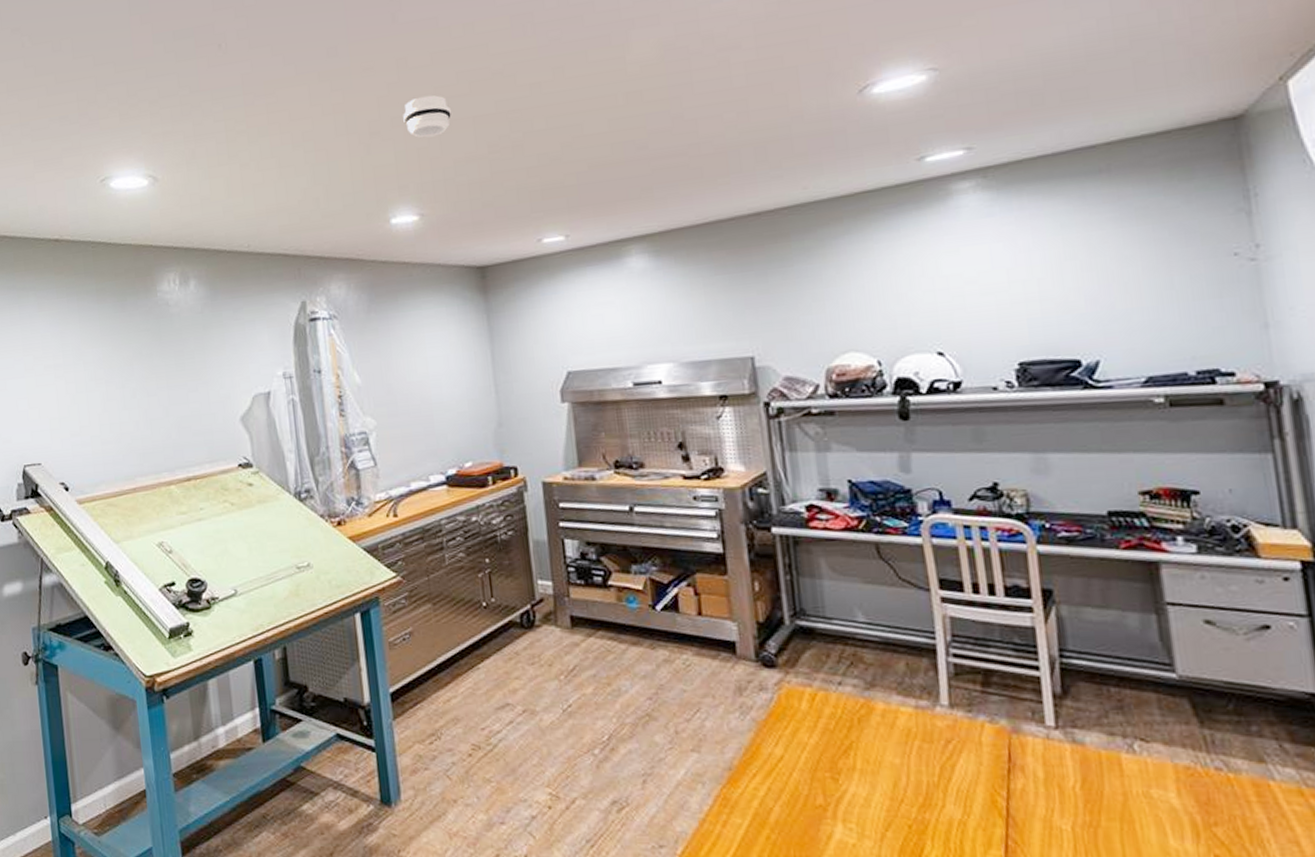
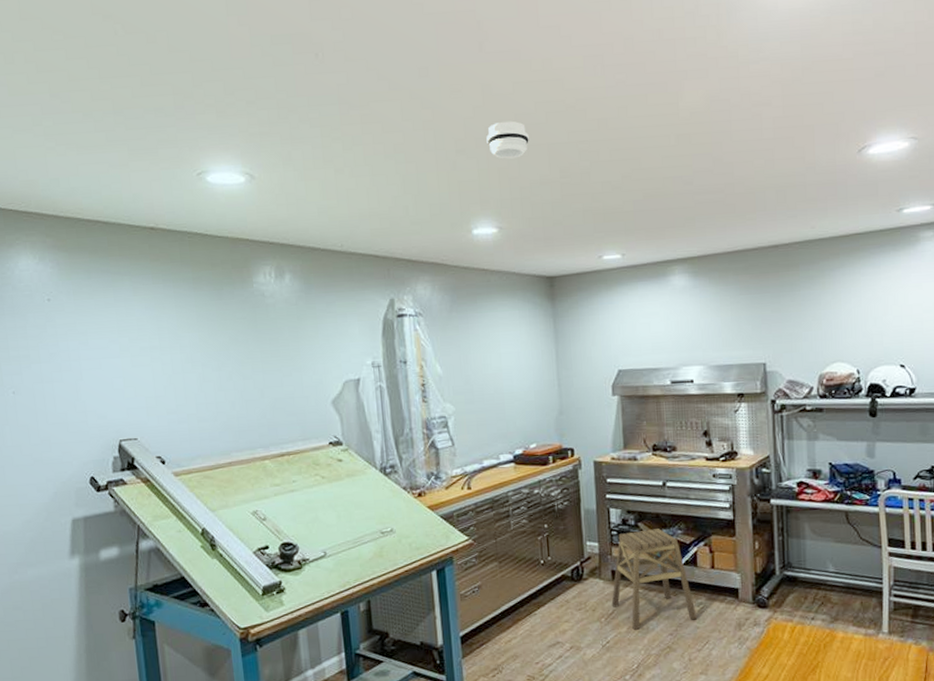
stool: none [571,564,682,693] -> present [611,529,697,631]

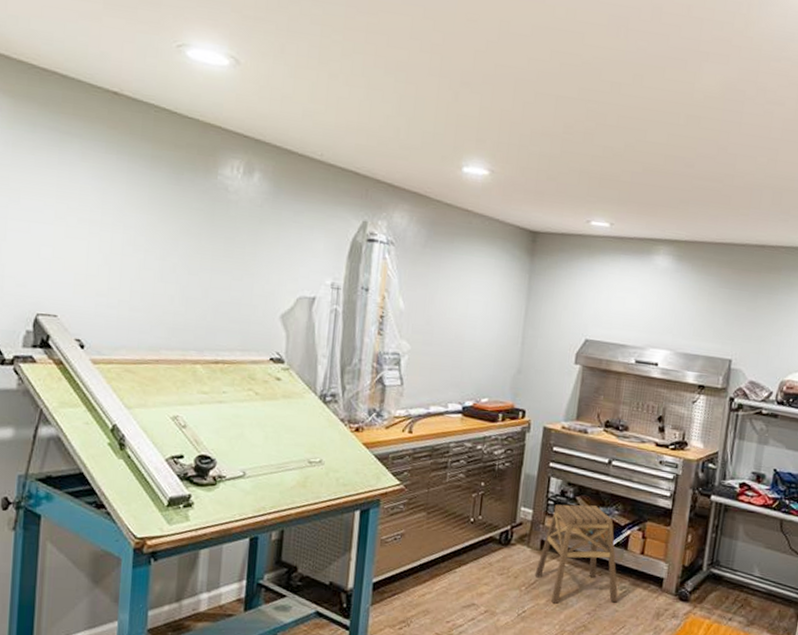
smoke detector: present [486,121,529,159] -> none [494,62,539,103]

